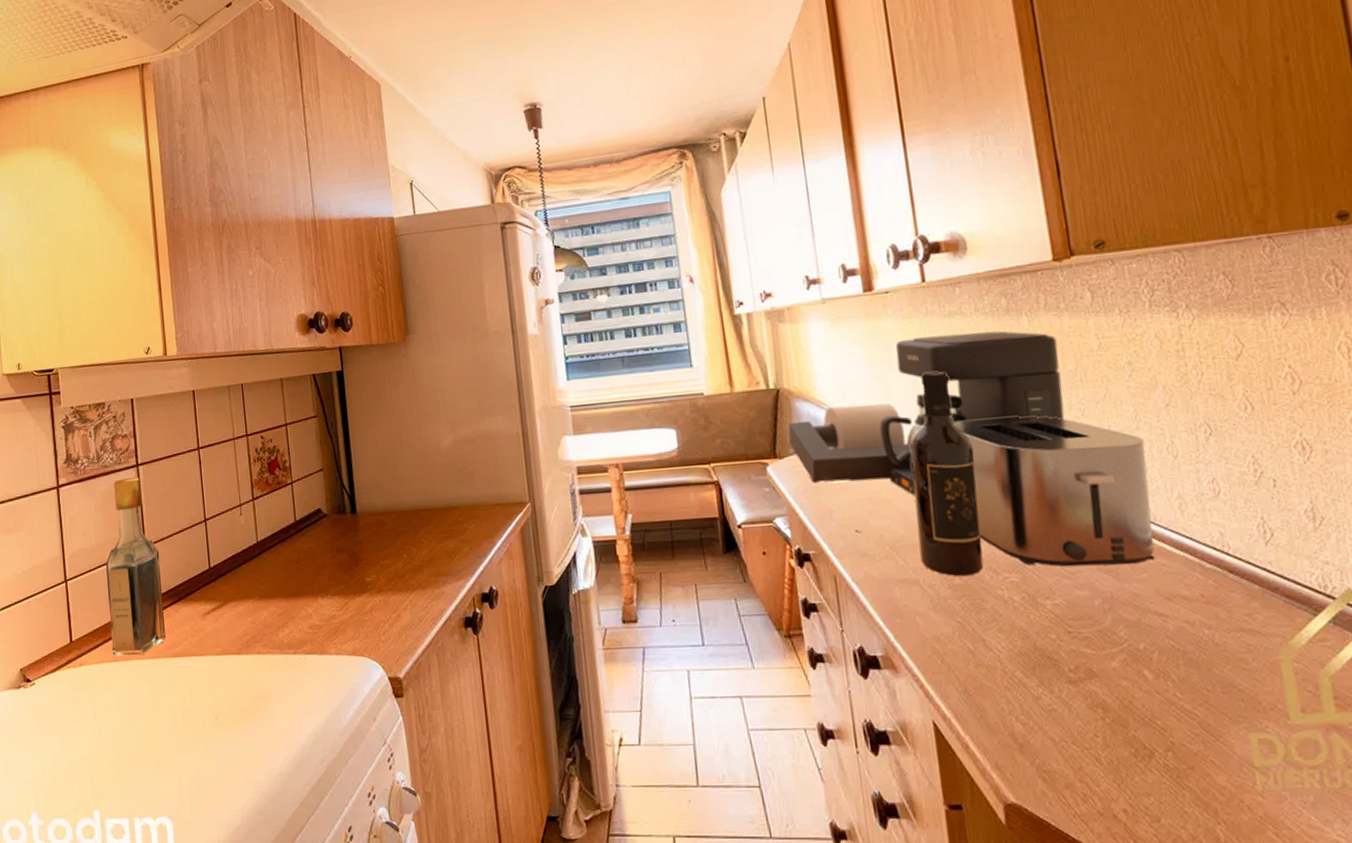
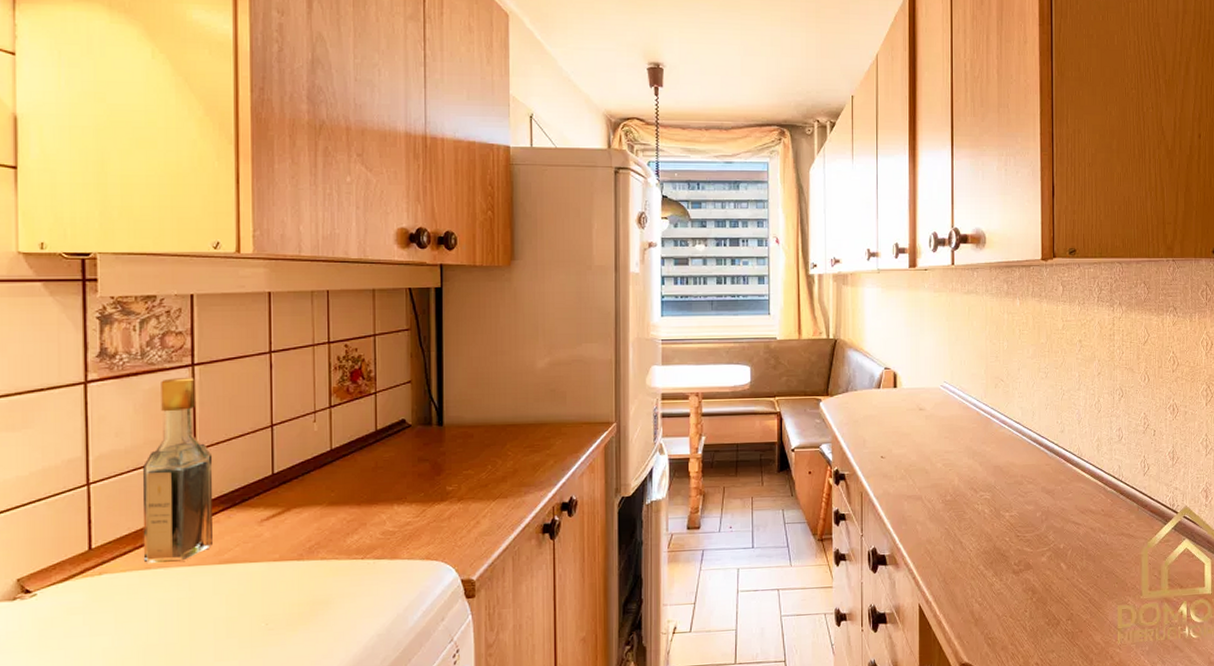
paper towel holder: present [788,403,910,483] -> none [840,357,927,418]
coffee maker: present [879,330,1065,496] -> none [908,308,1037,431]
wine bottle: present [909,371,984,577] -> none [924,336,972,494]
toaster: present [953,416,1156,567] -> none [960,374,1082,488]

